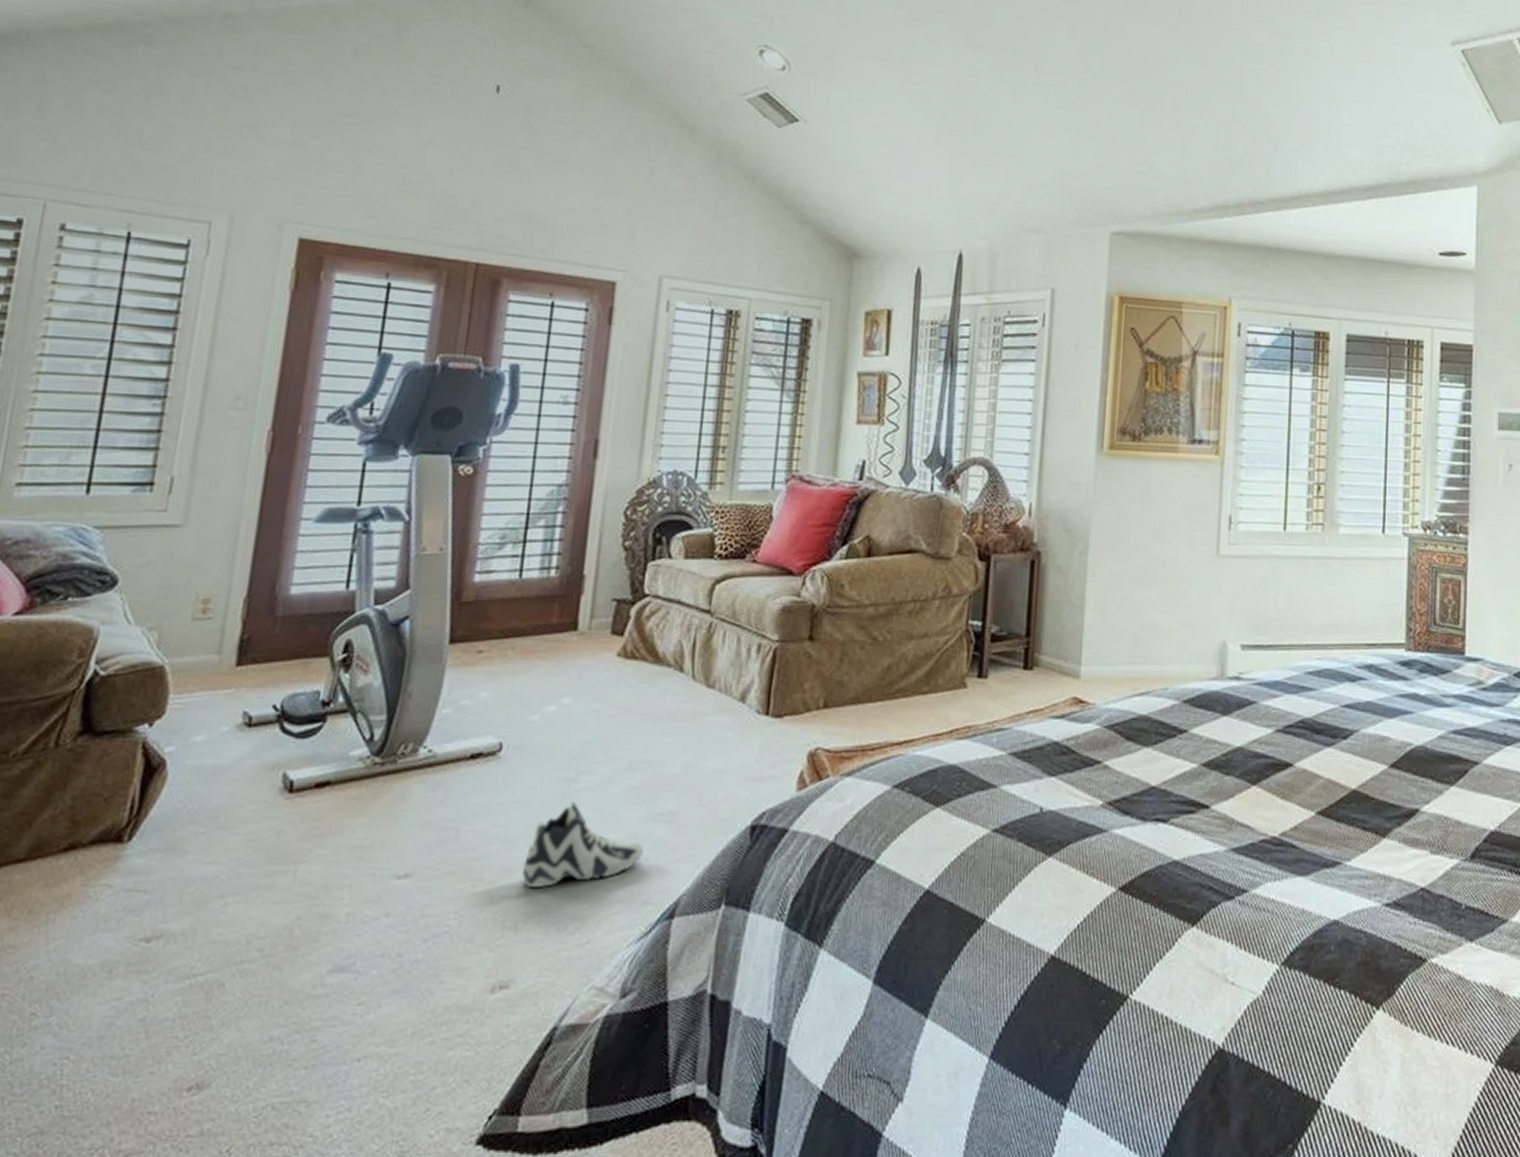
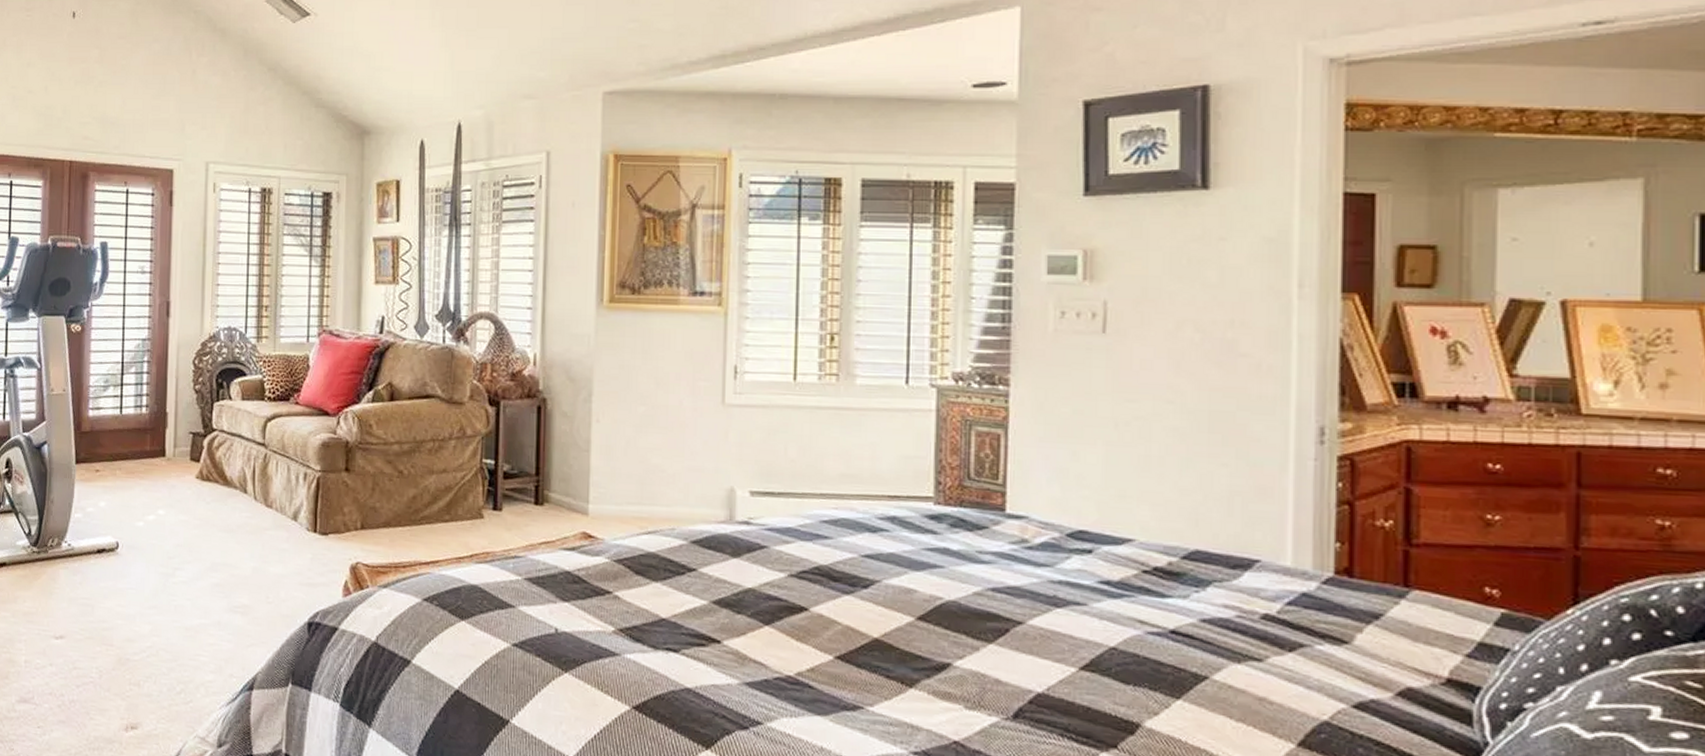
sneaker: present [522,802,644,887] -> none [140,592,227,656]

